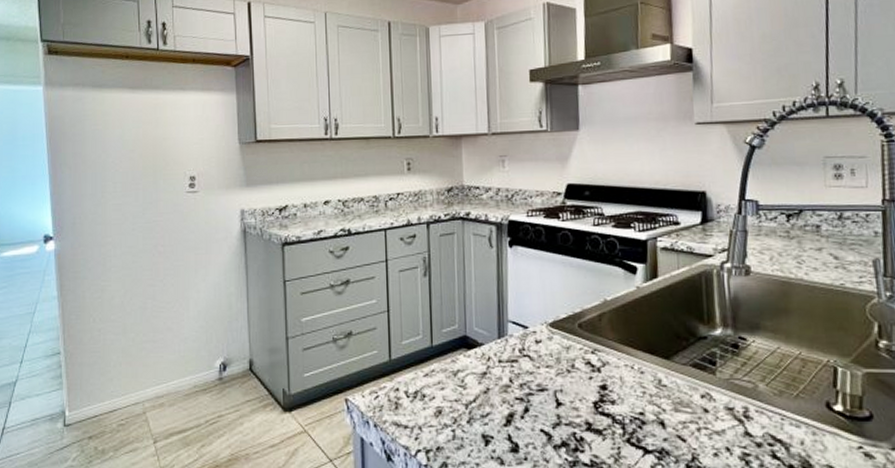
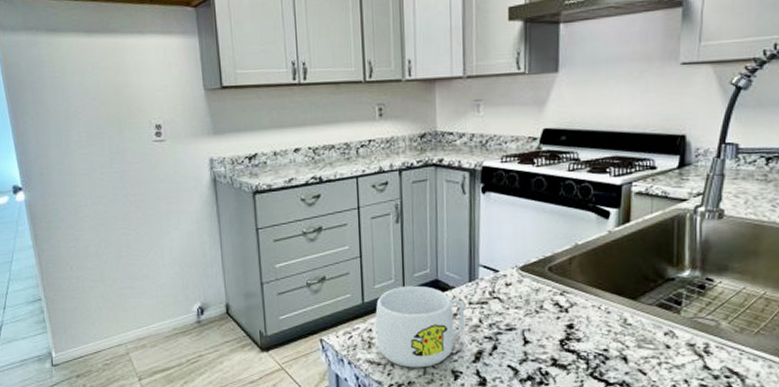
mug: none [402,341,494,432] -> present [375,285,464,368]

